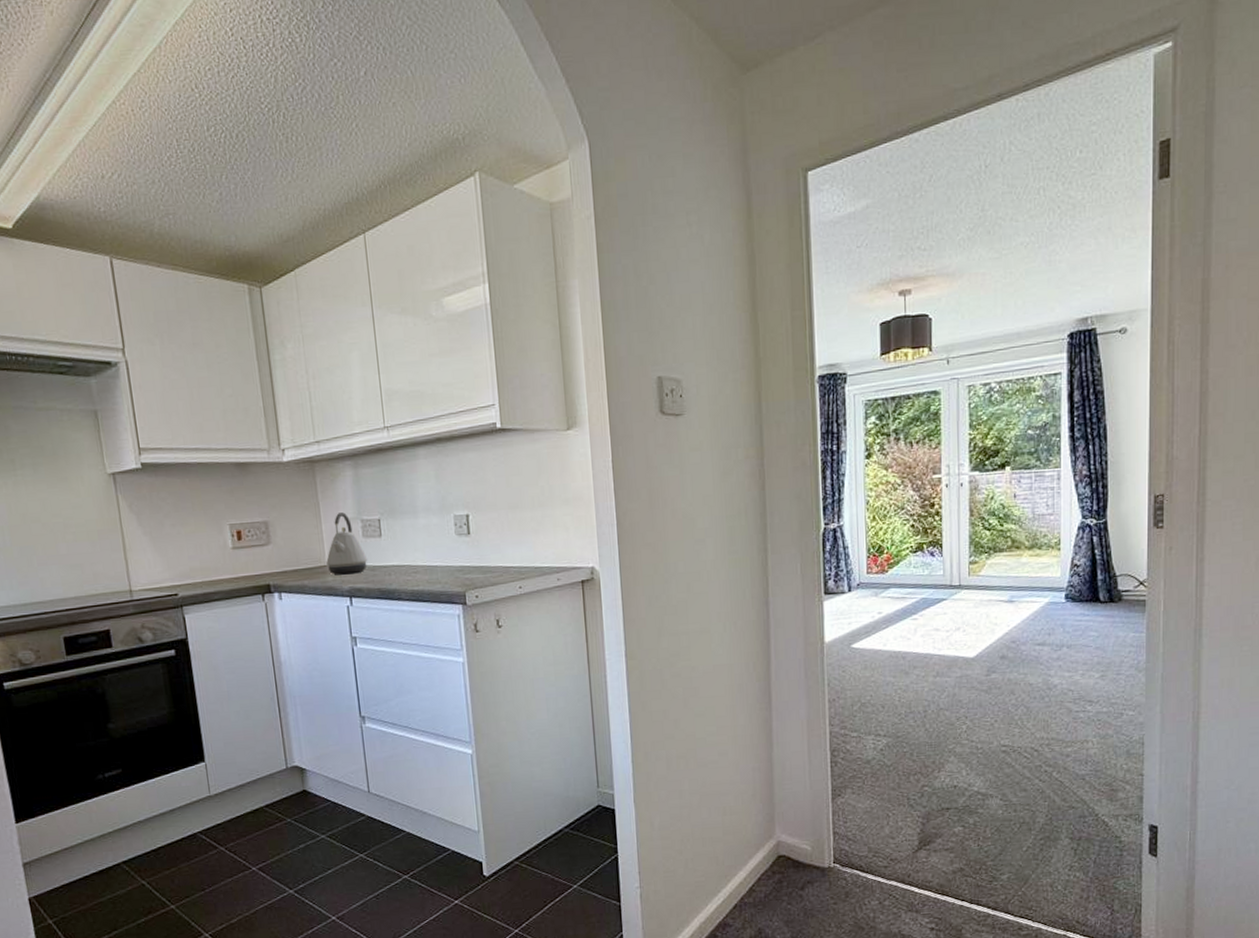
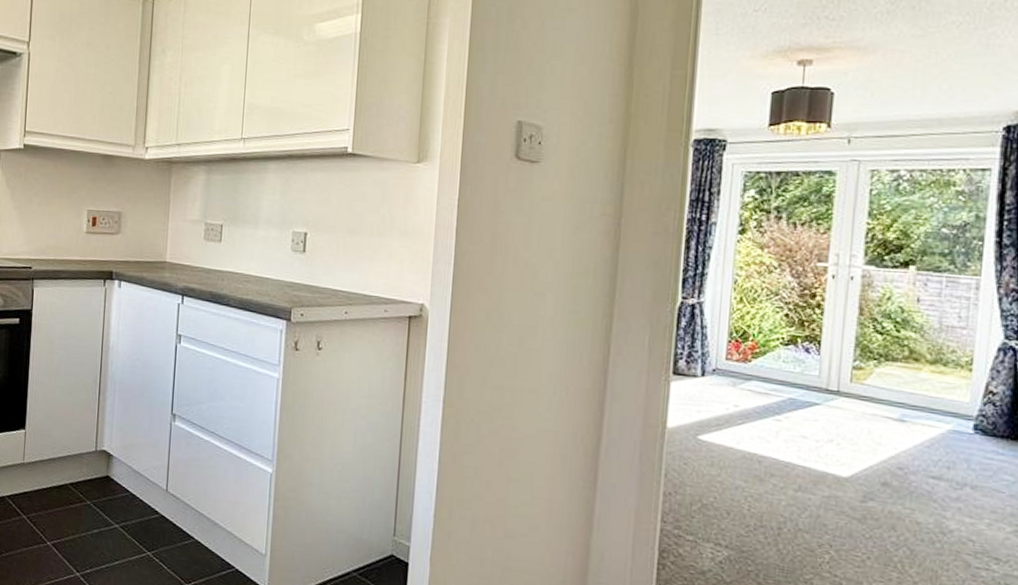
kettle: present [326,512,368,575] -> none [166,213,205,274]

